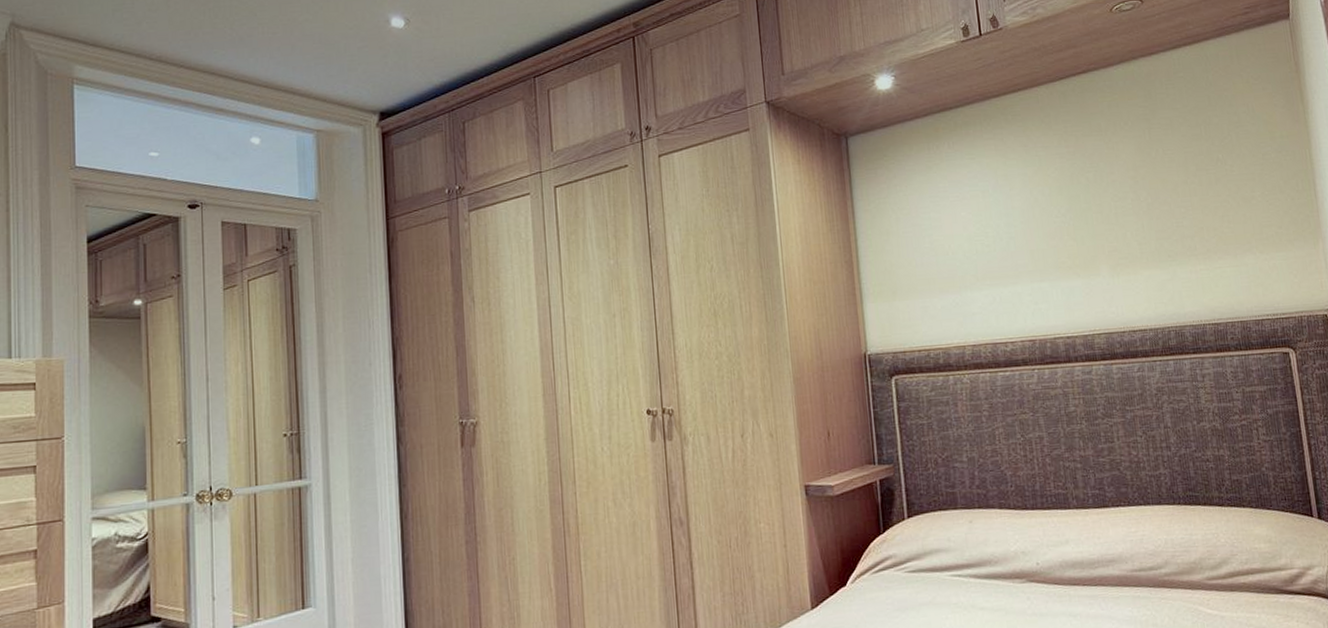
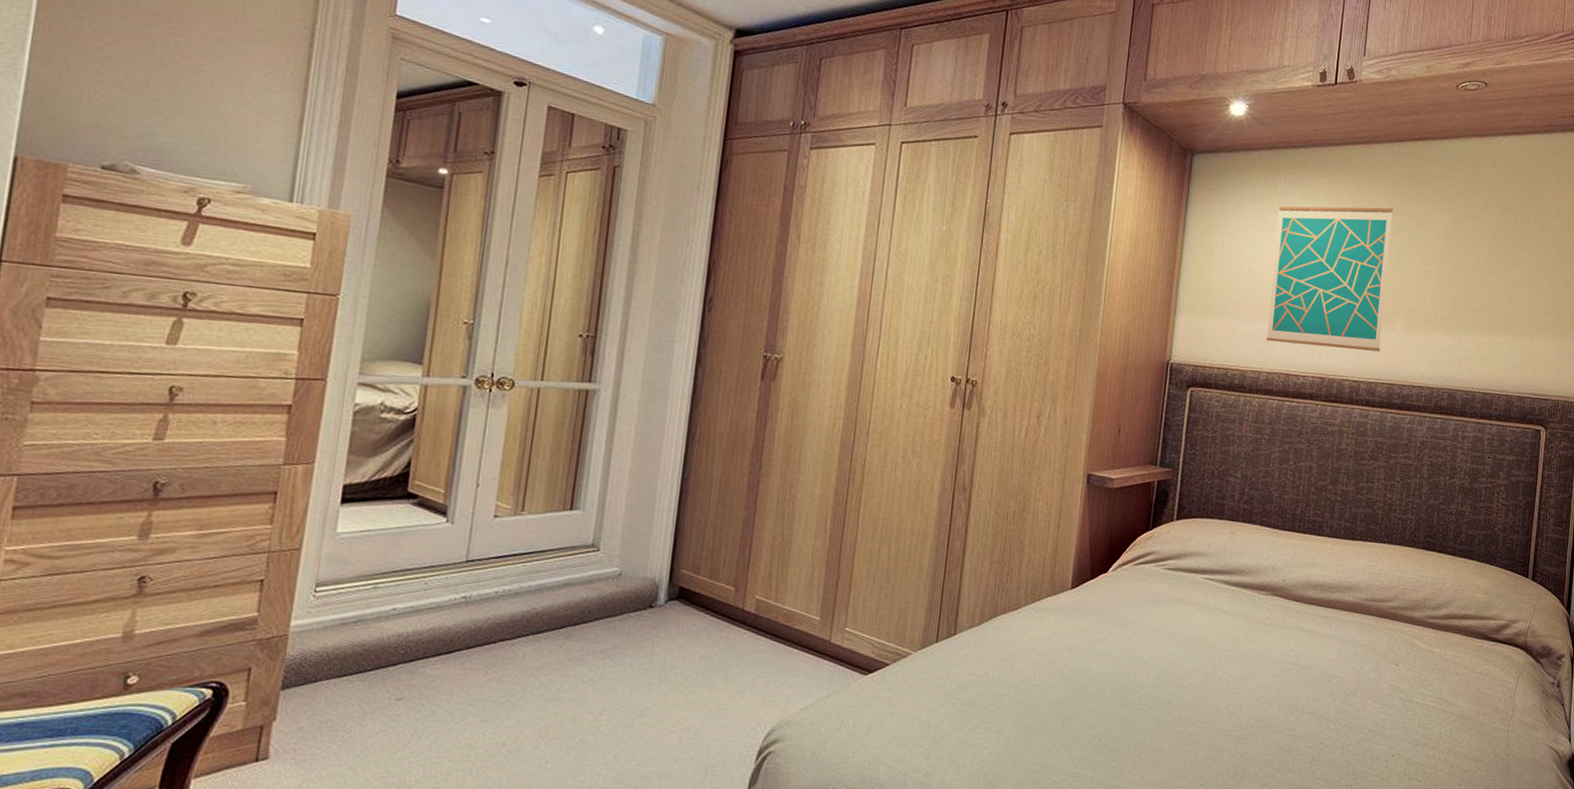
wall art: none [948,149,1090,313] -> present [1266,206,1393,352]

